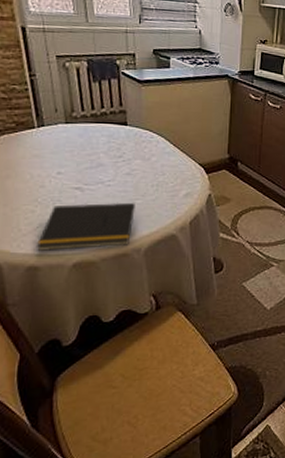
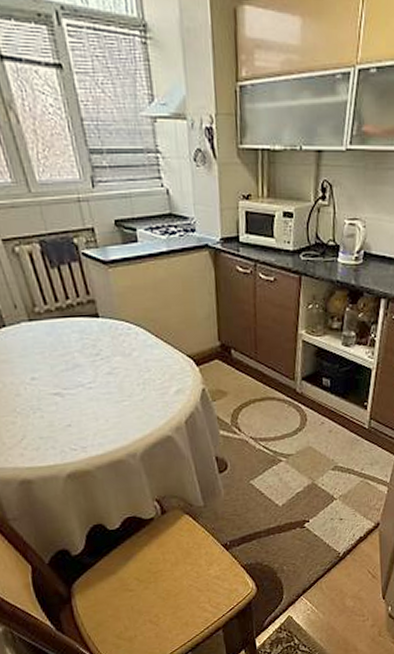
notepad: present [35,202,135,251] -> none [24,404,124,464]

